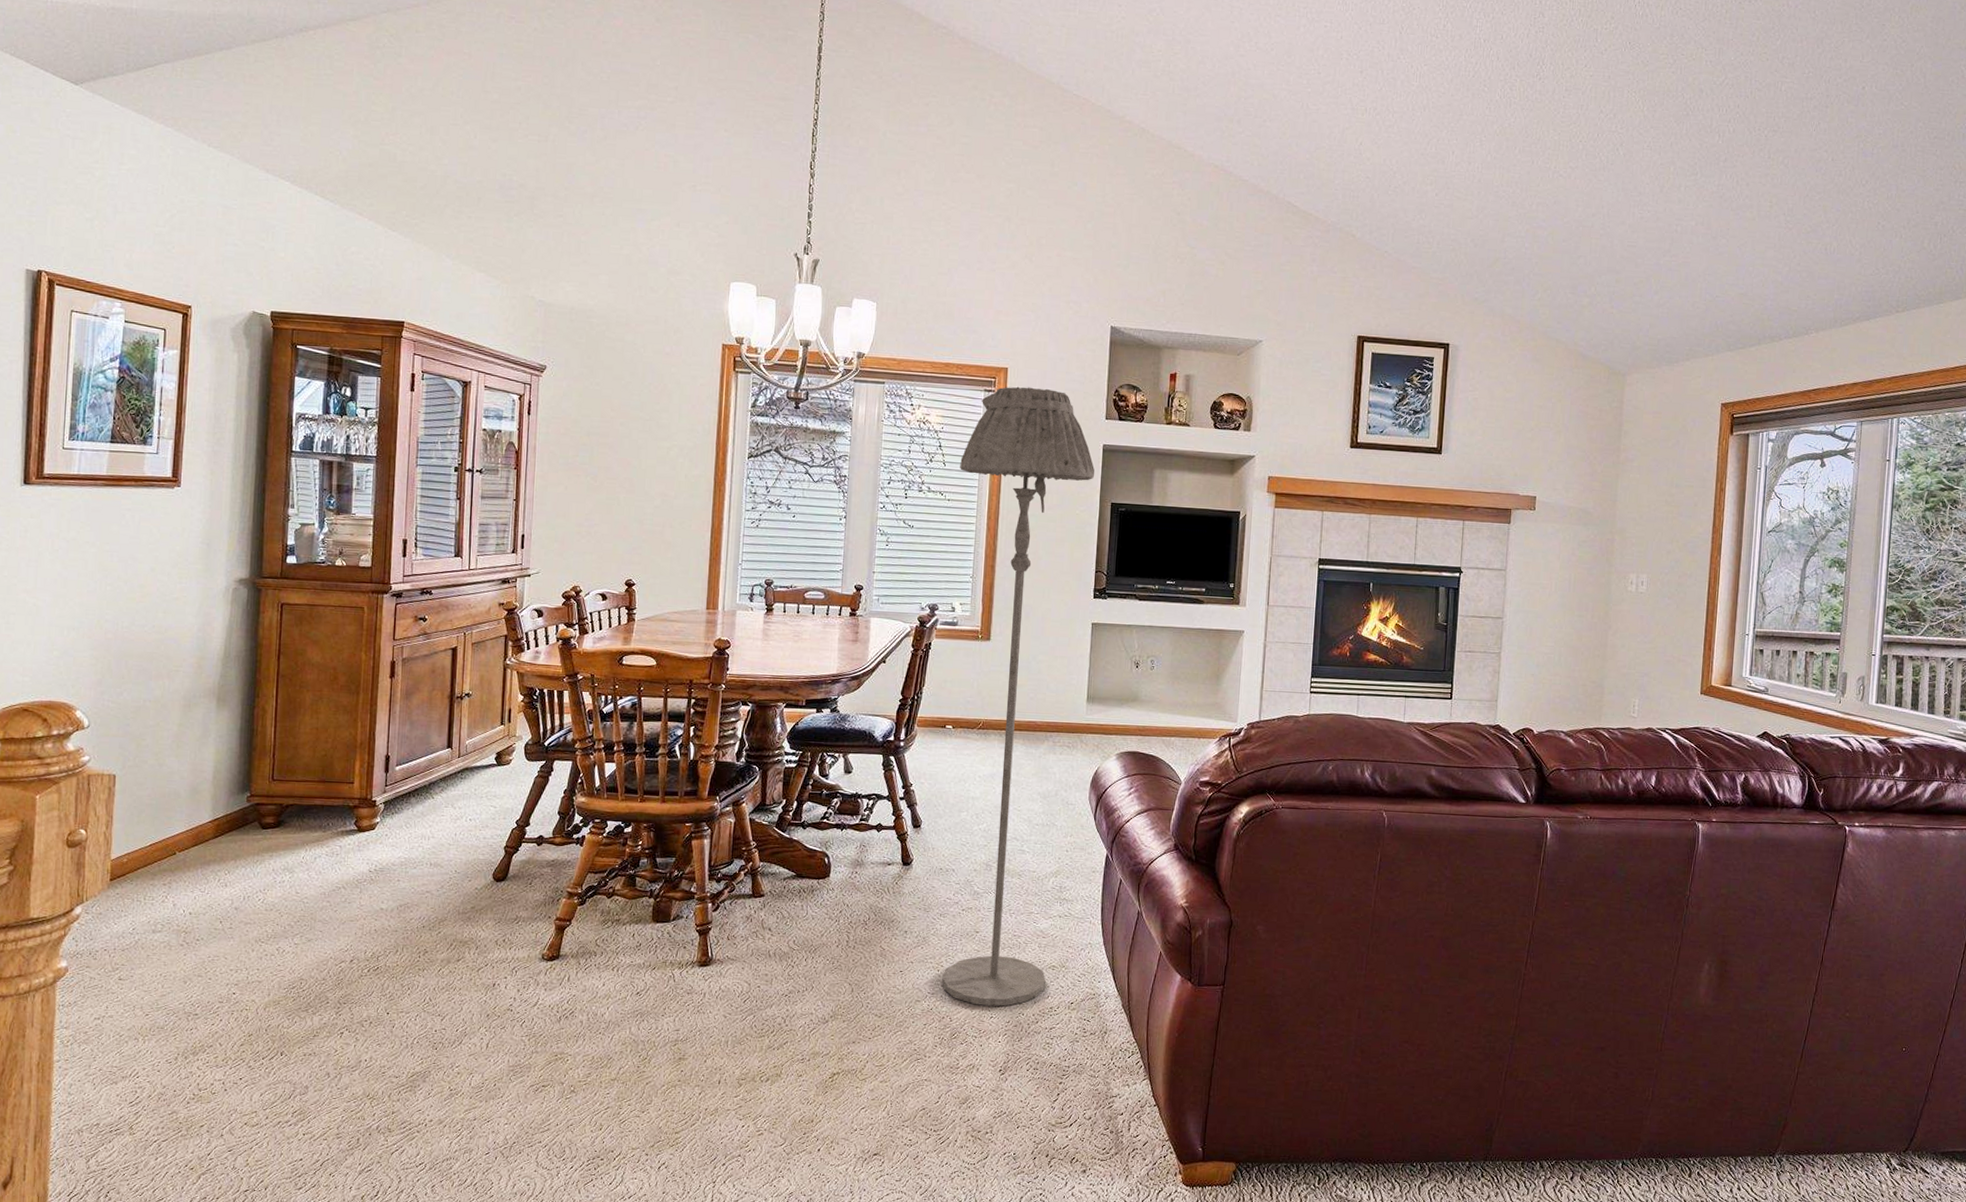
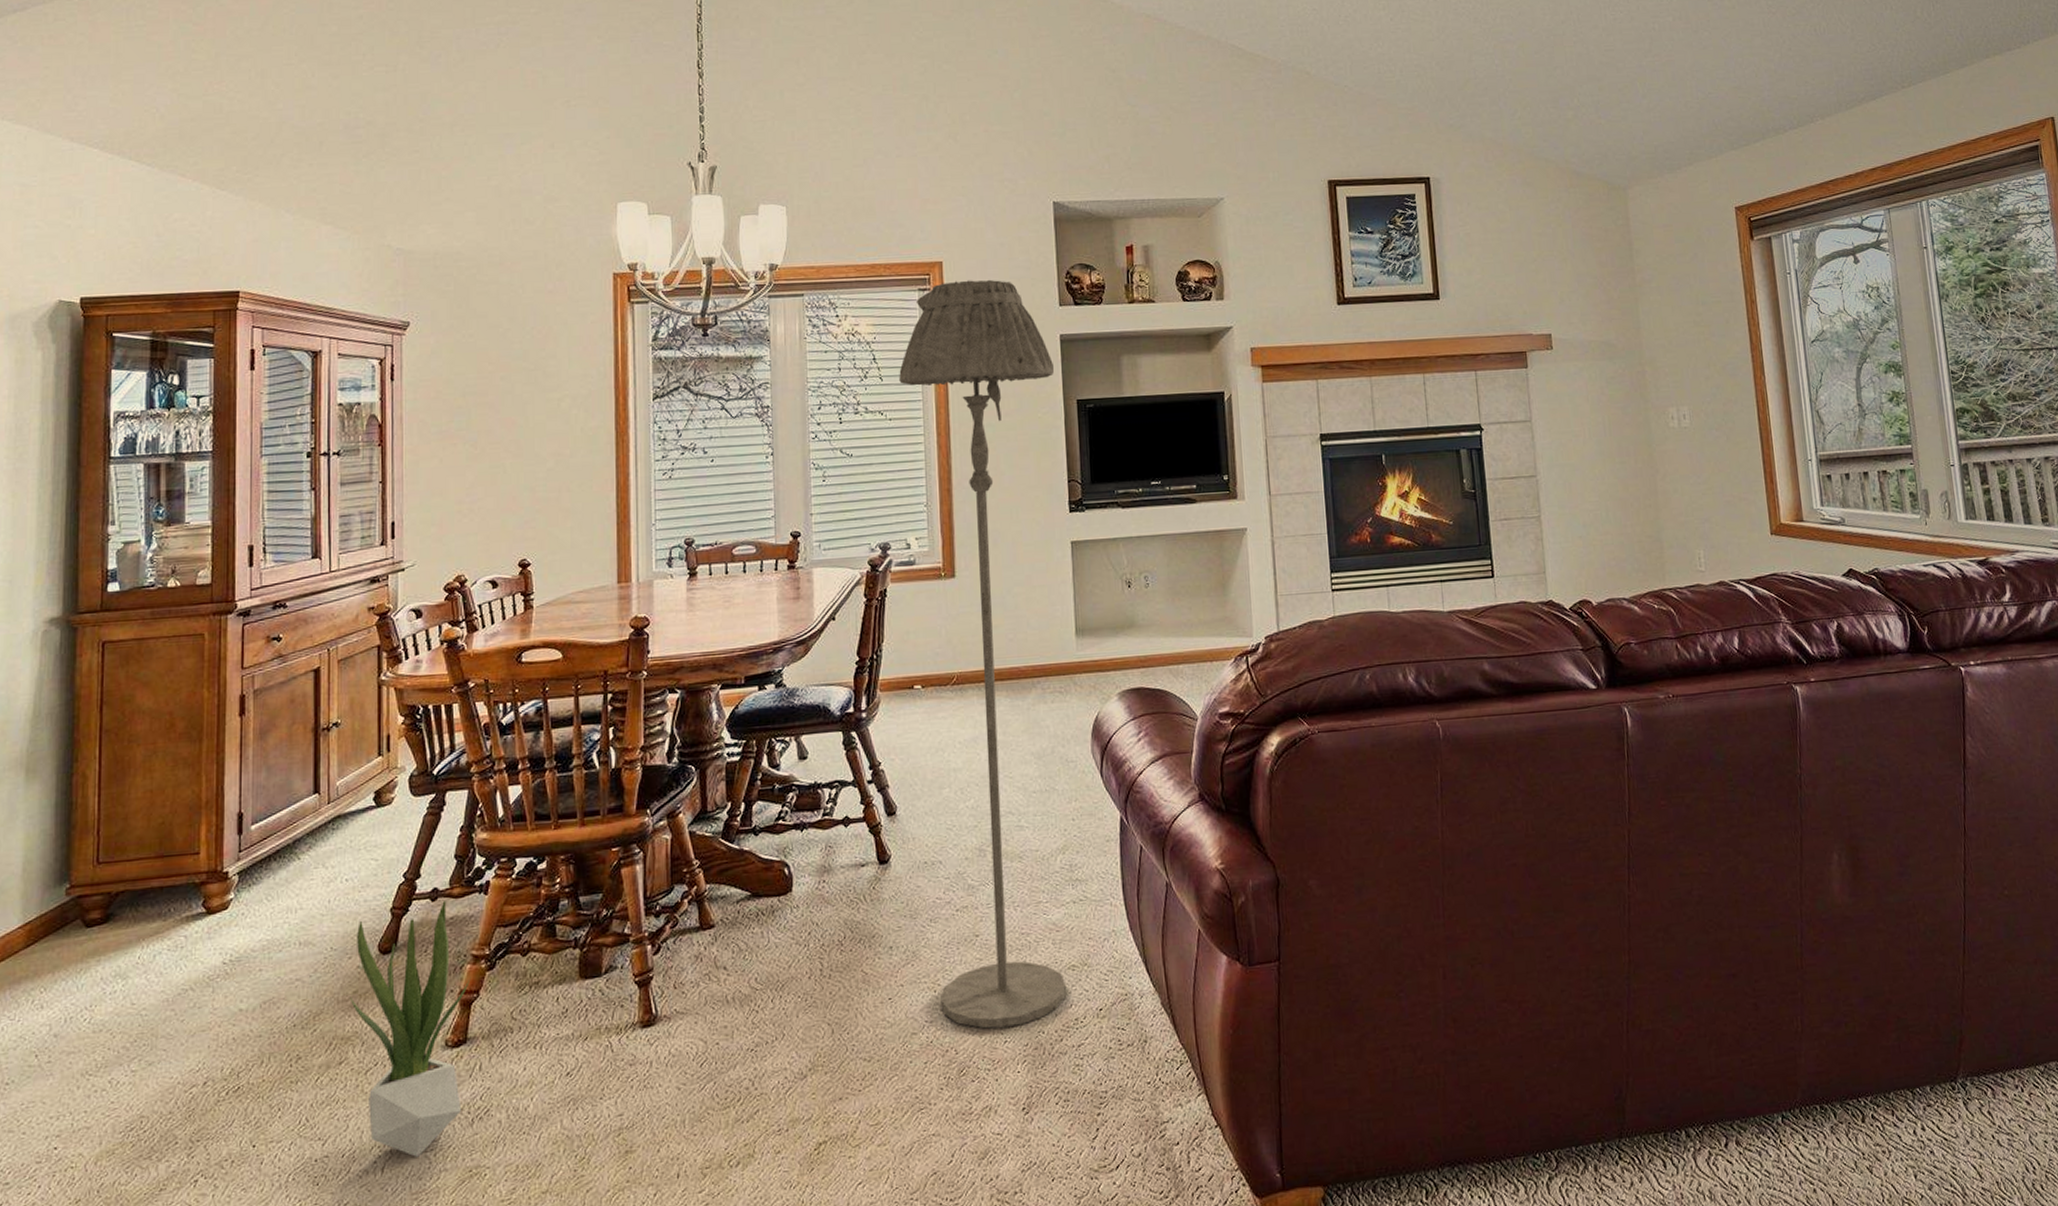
potted plant: none [468,846,565,1039] -> present [349,901,471,1157]

